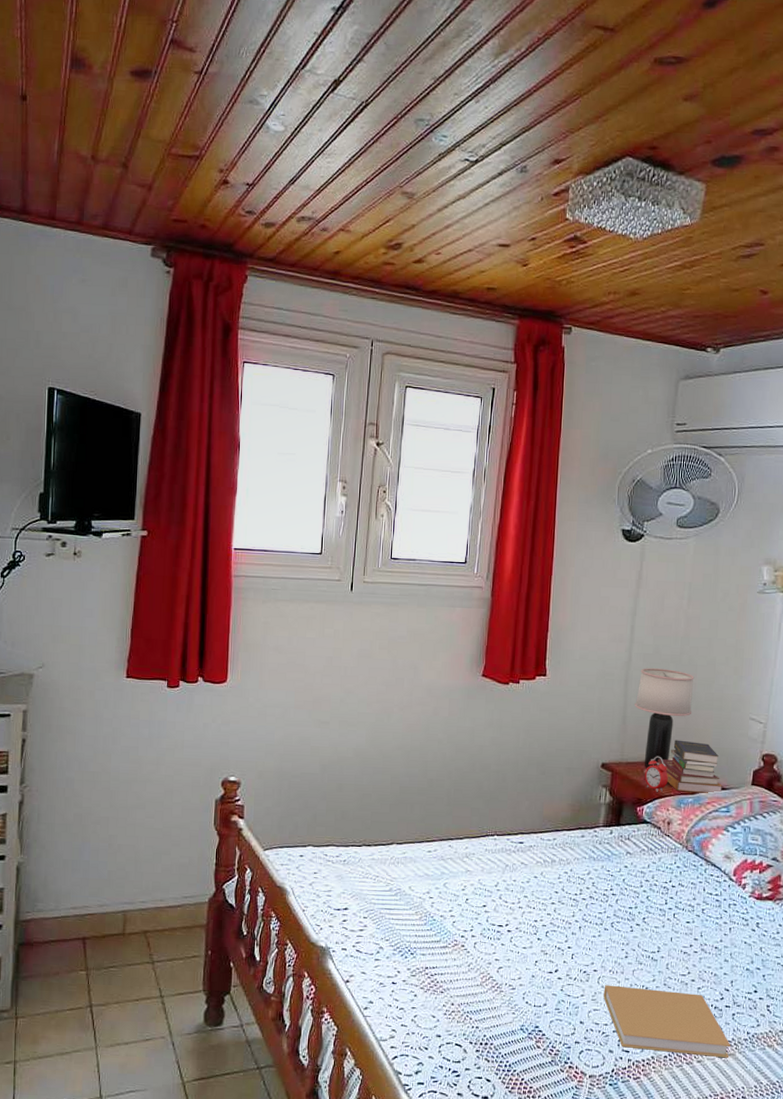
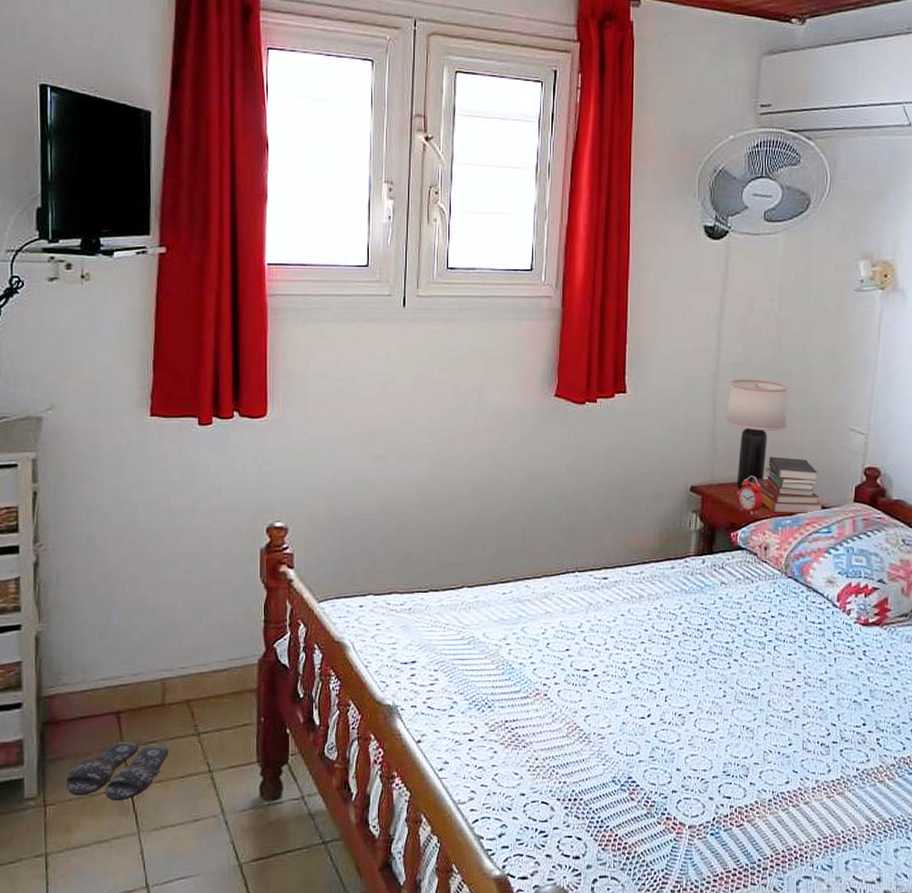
slippers: none [36,964,126,1018] -> present [66,741,169,801]
book: present [603,985,730,1058] -> none [701,727,839,798]

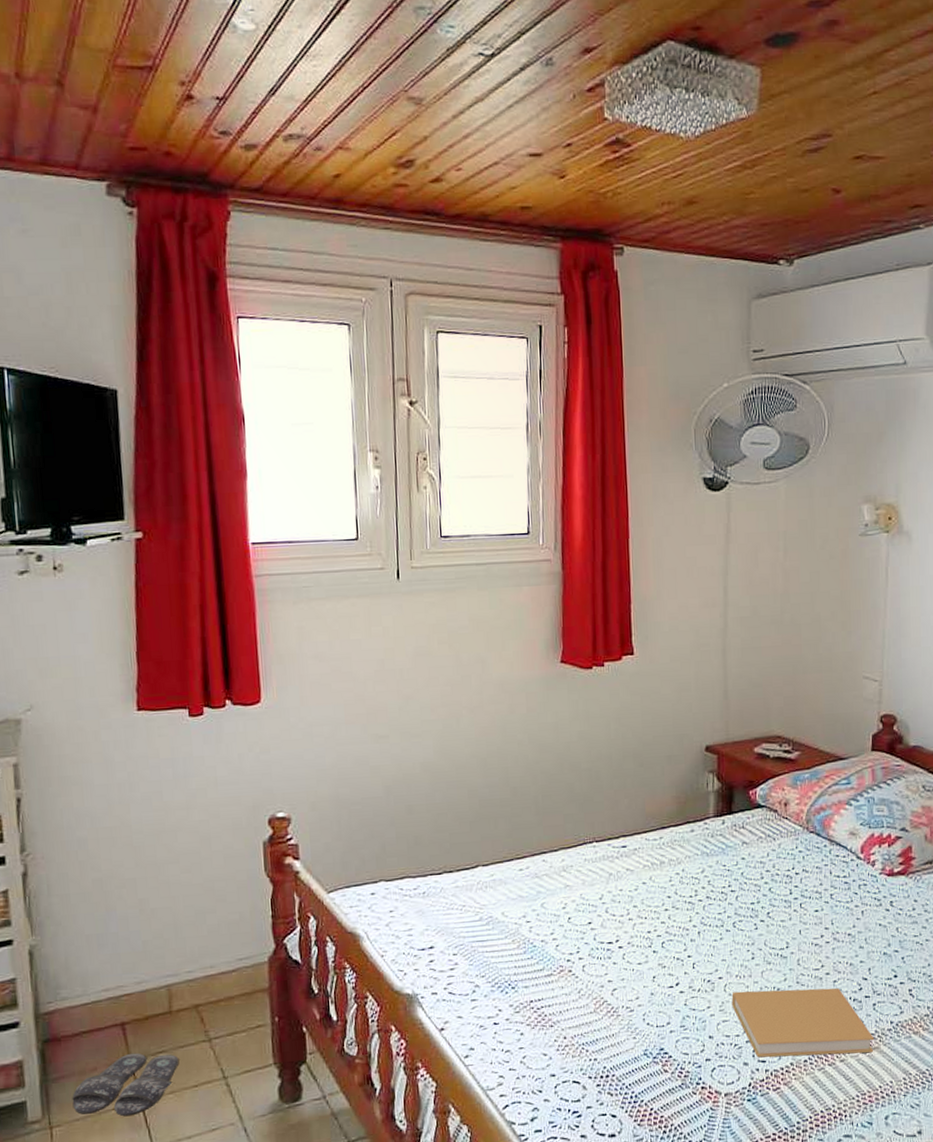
book: none [701,727,839,798] -> present [731,987,874,1058]
table lamp: present [724,379,789,489] -> none [736,632,800,745]
alarm clock: present [737,475,763,515] -> none [754,730,780,771]
books: present [751,457,822,515] -> none [767,710,840,767]

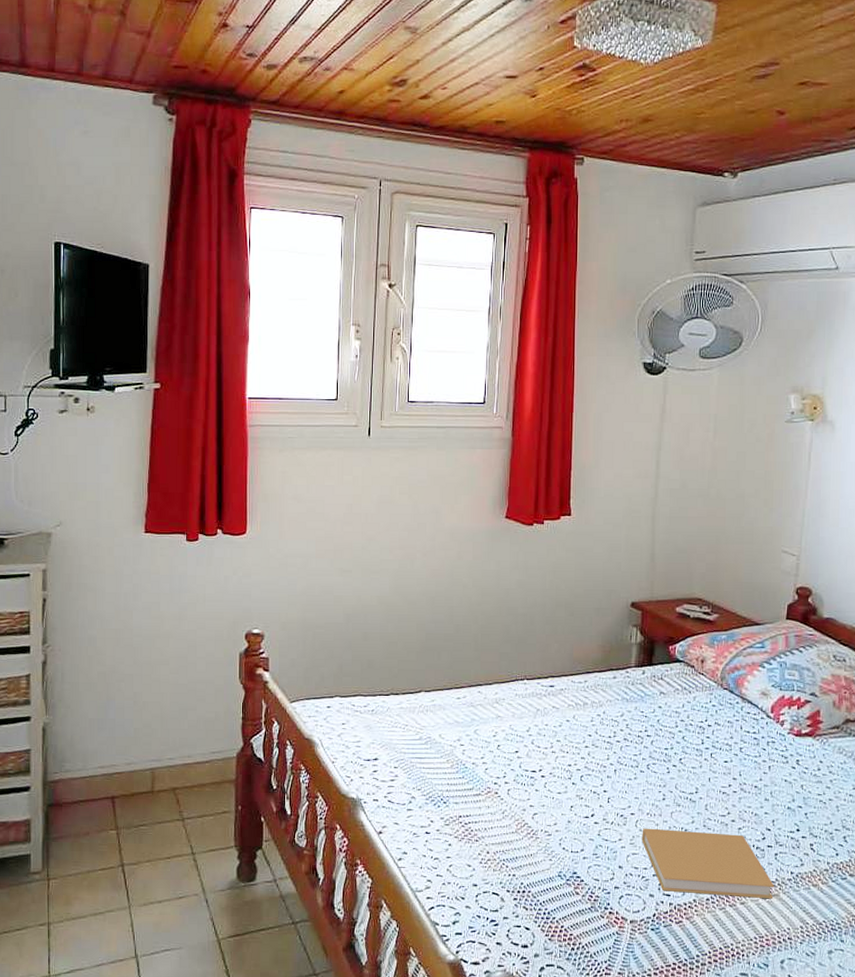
slippers: present [72,1053,179,1117] -> none [67,823,157,877]

